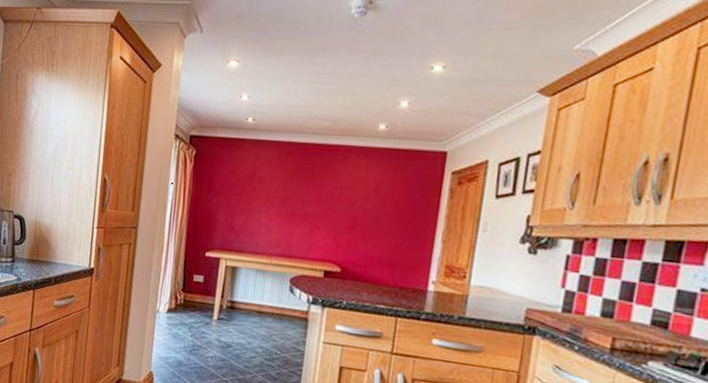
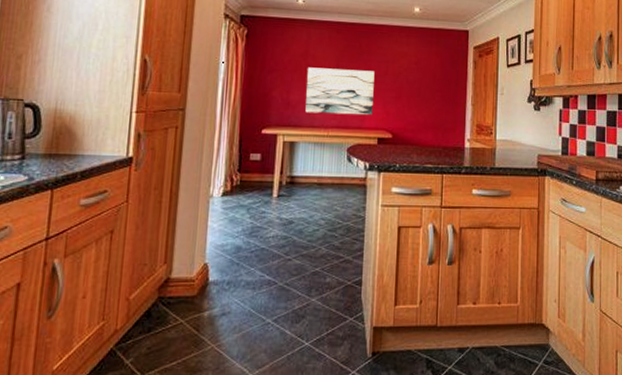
wall art: none [249,190,326,245] -> present [305,67,375,115]

